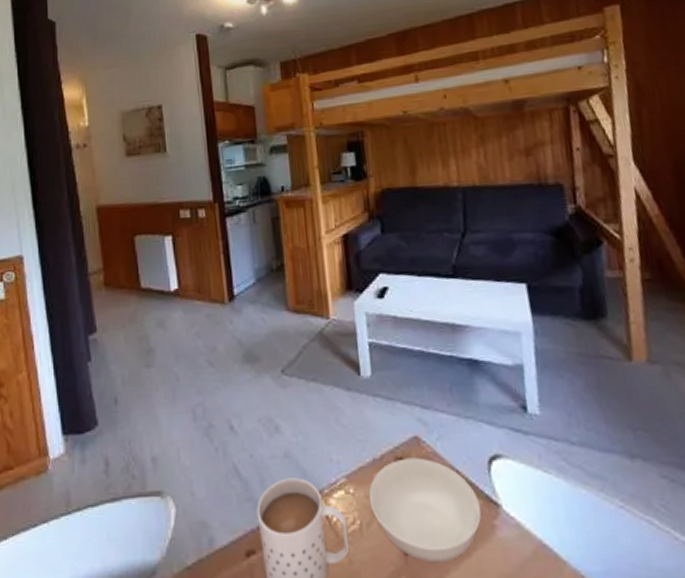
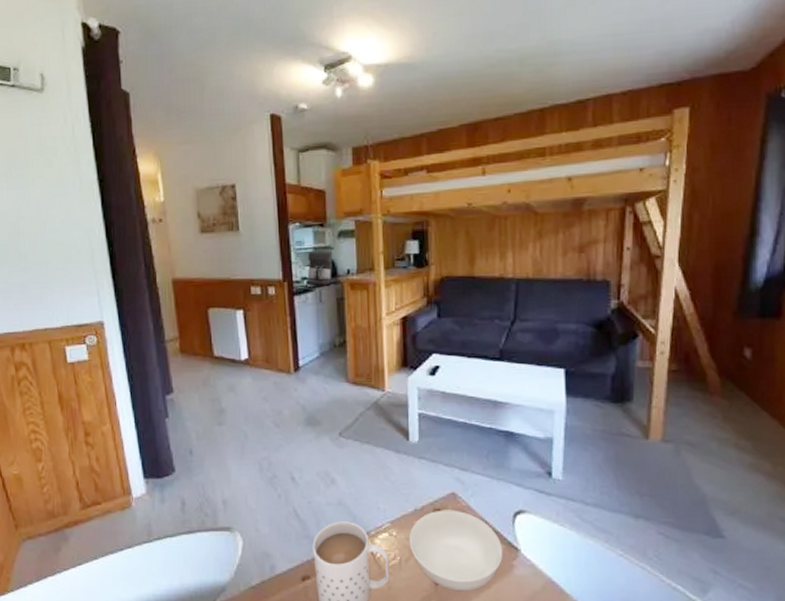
coffee maker: none [238,167,266,206] -> present [306,250,333,286]

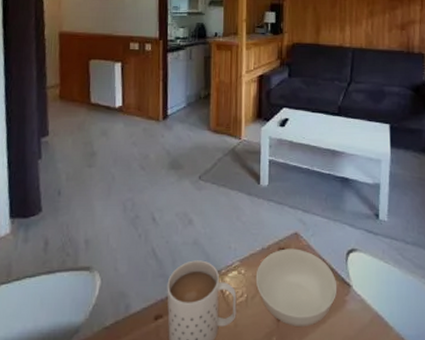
coffee maker: present [306,250,333,286] -> none [179,14,204,46]

